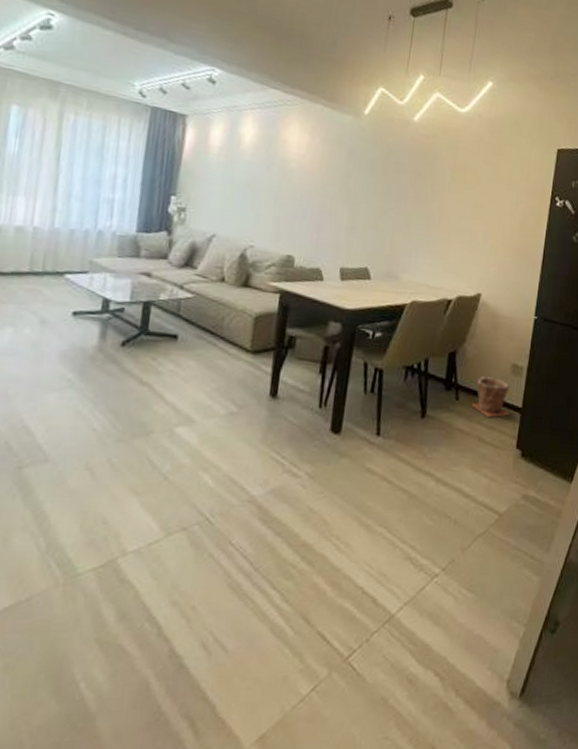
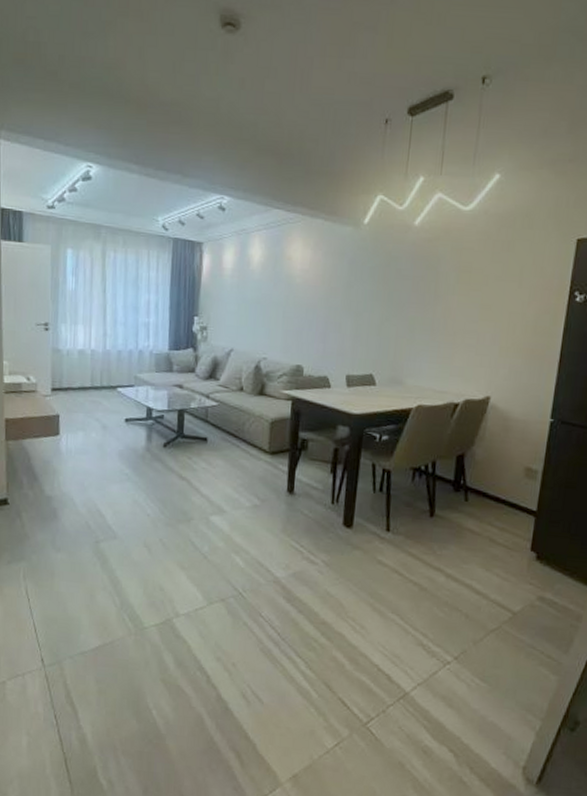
plant pot: present [471,376,511,417] -> none [481,479,525,519]

